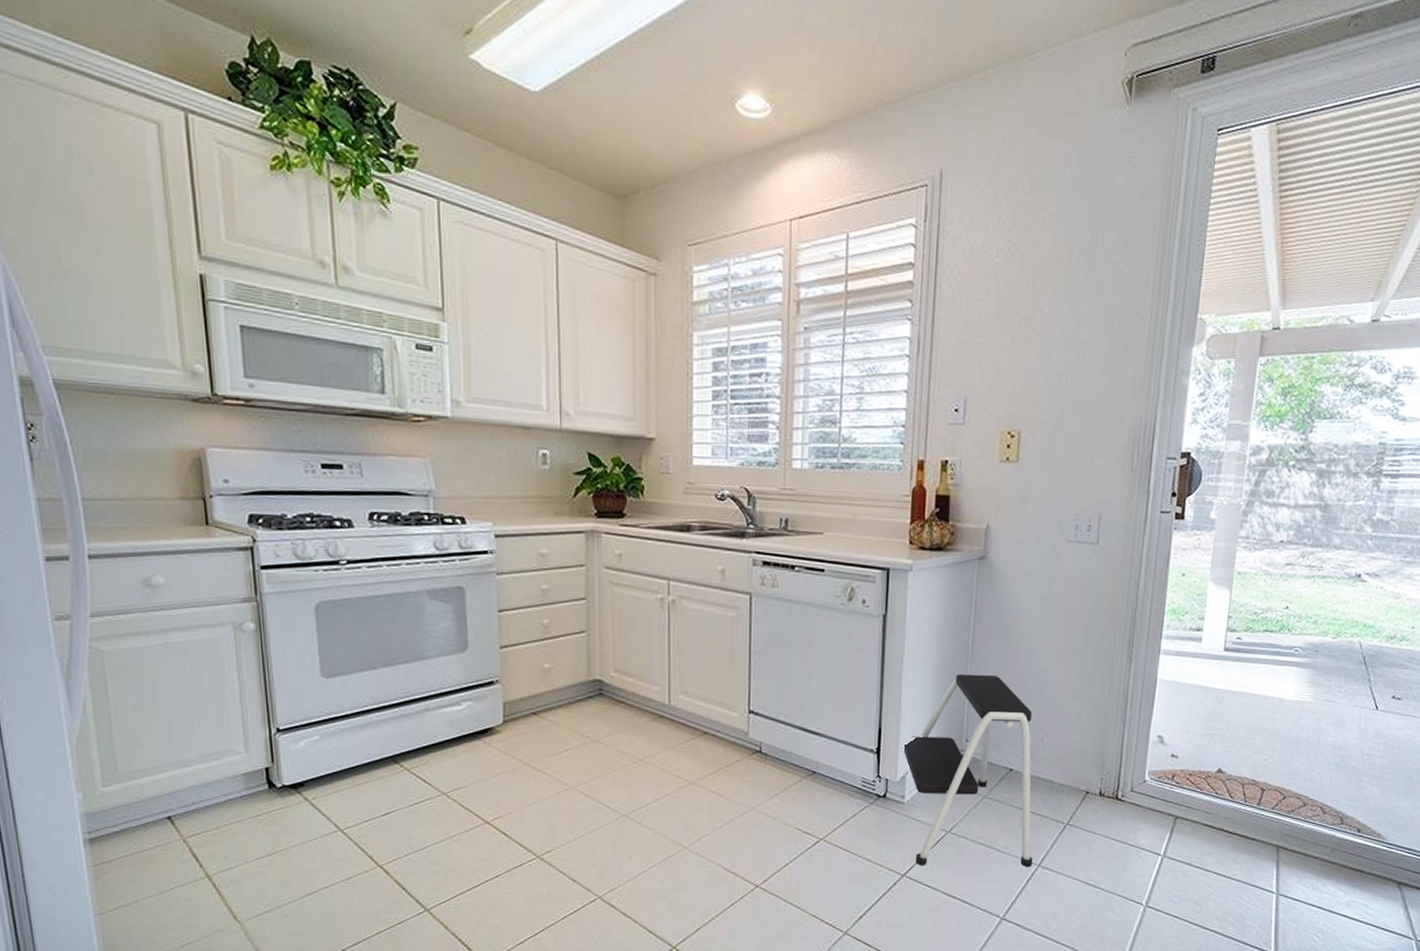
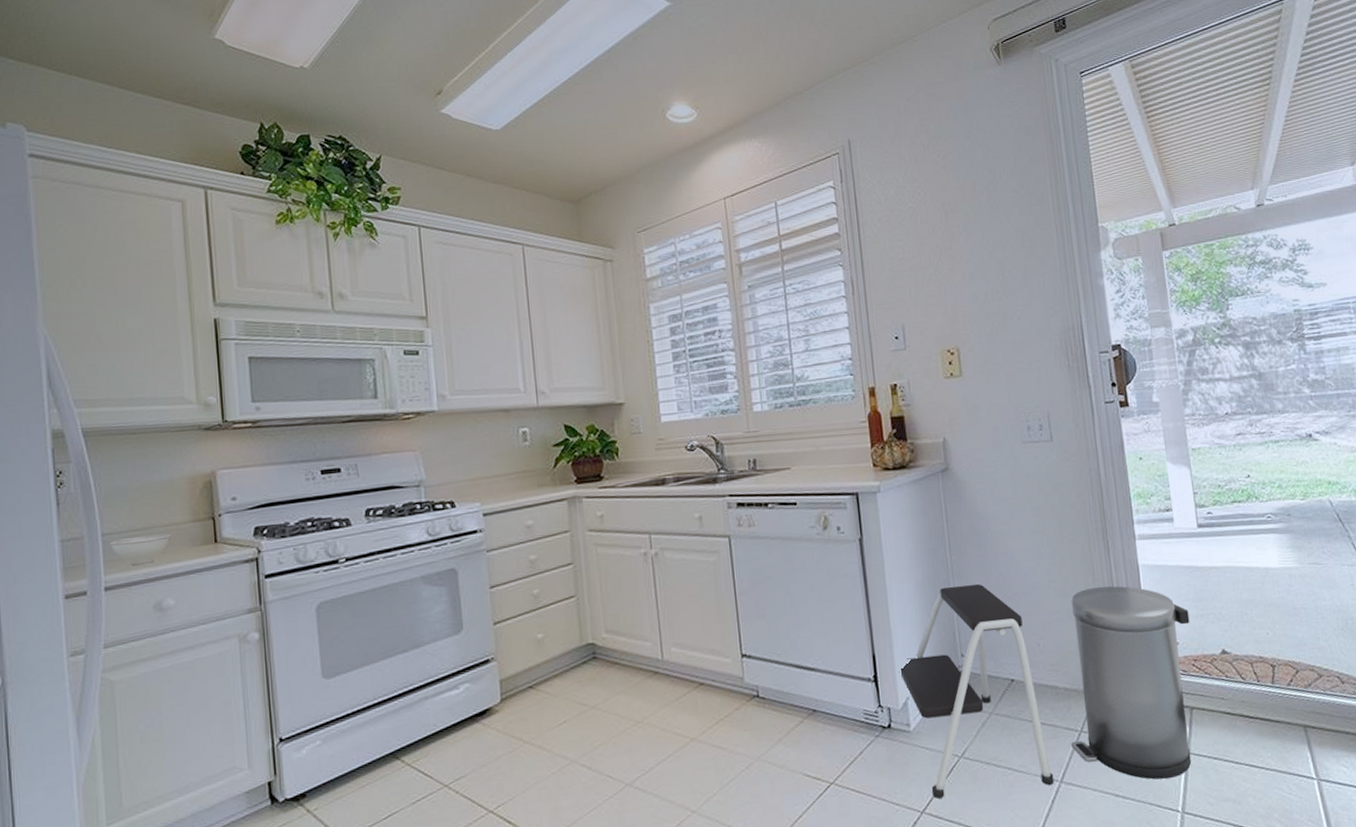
bowl: none [90,506,159,537] -> present [109,533,172,565]
pedal bin: none [1055,694,1196,875] -> present [1071,586,1192,780]

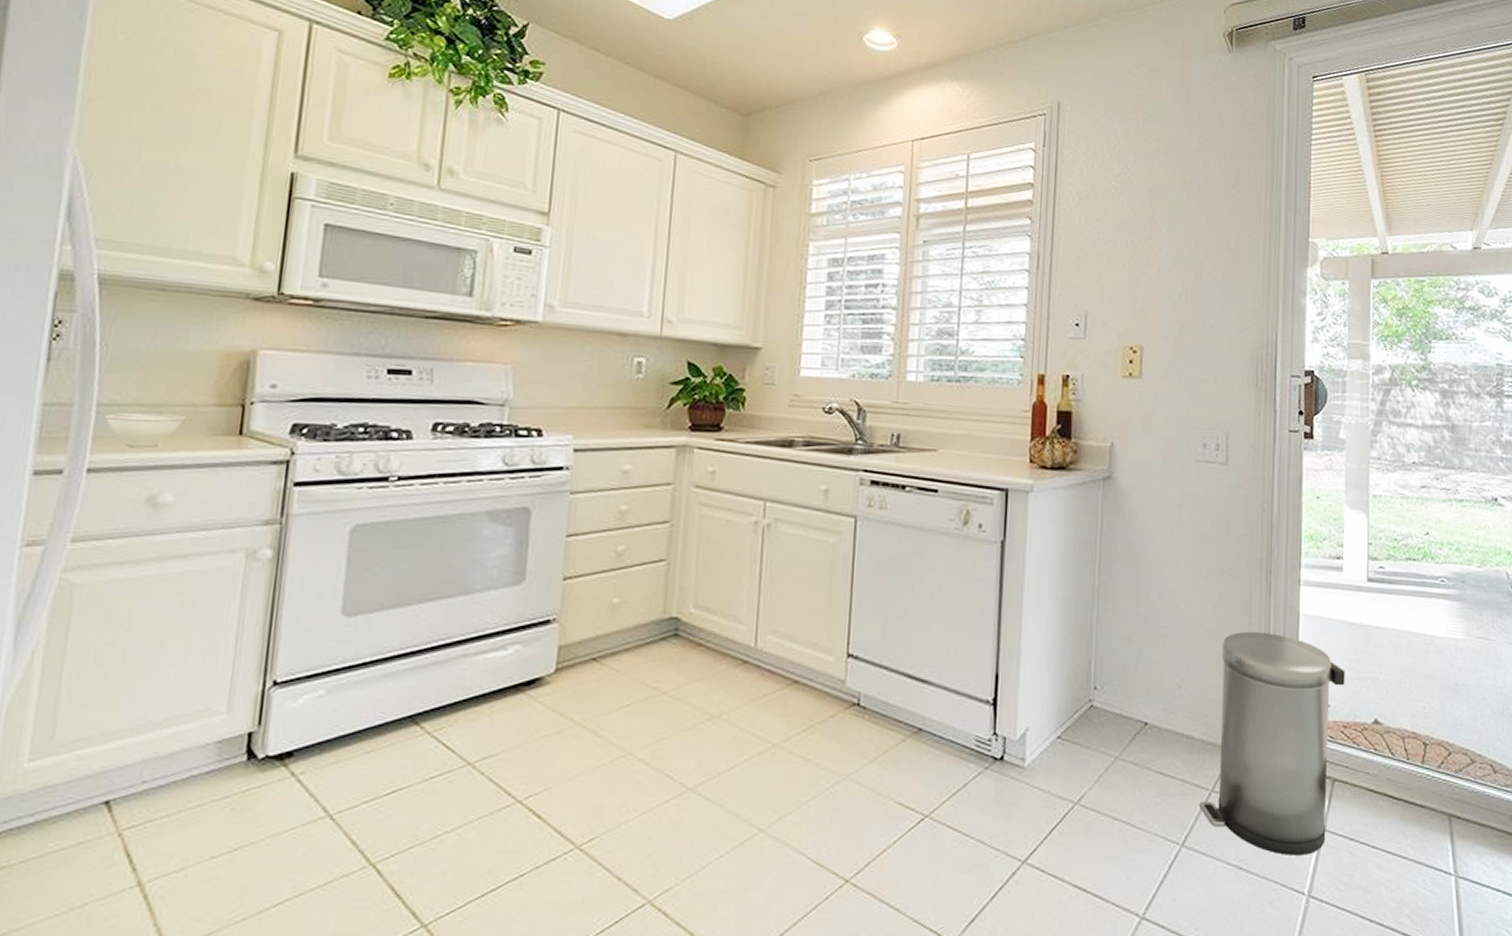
step stool: present [899,583,1055,799] -> none [1022,608,1175,848]

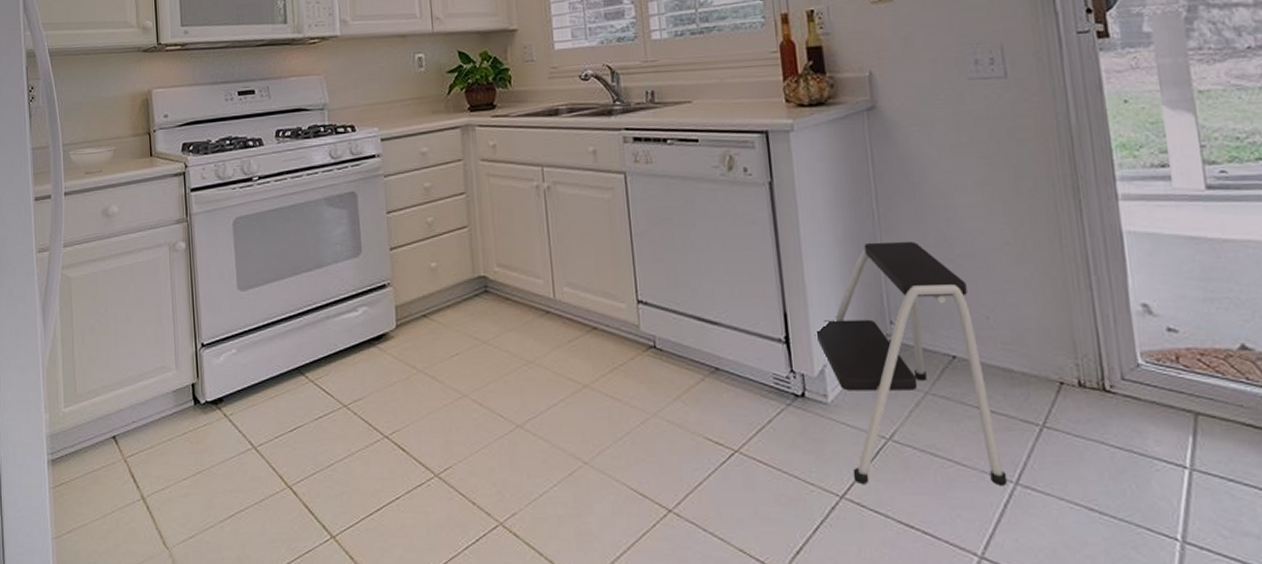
step stool: none [1022,608,1175,848] -> present [814,241,1008,485]
pedal bin: present [1199,631,1345,855] -> none [1030,254,1196,497]

